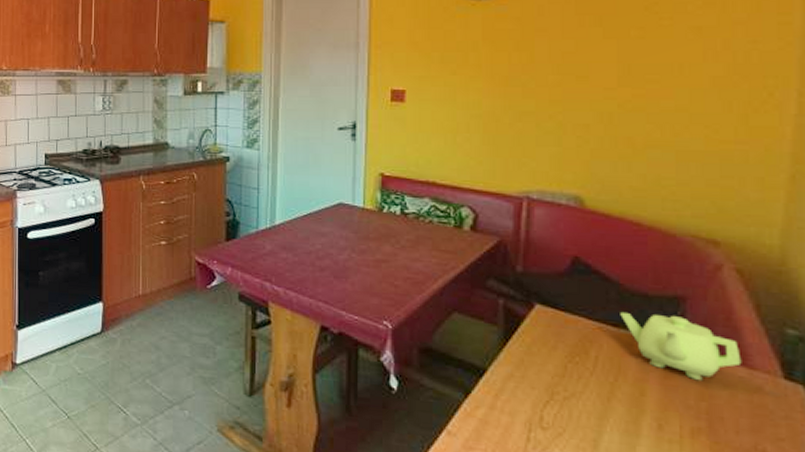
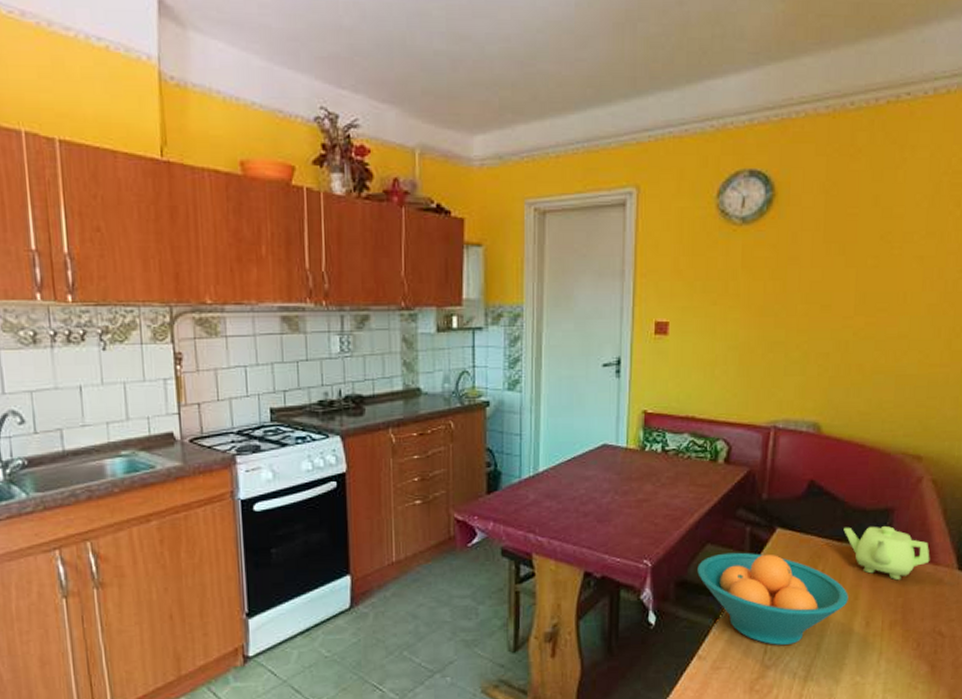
fruit bowl: none [443,324,632,437] -> present [697,552,849,646]

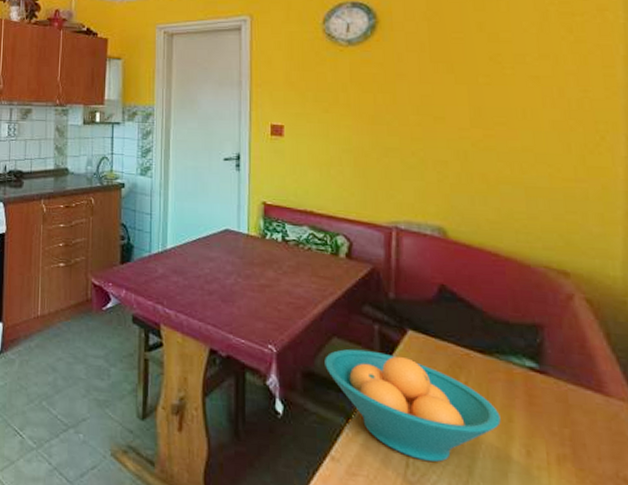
teapot: present [843,526,930,581] -> none [485,338,598,408]

